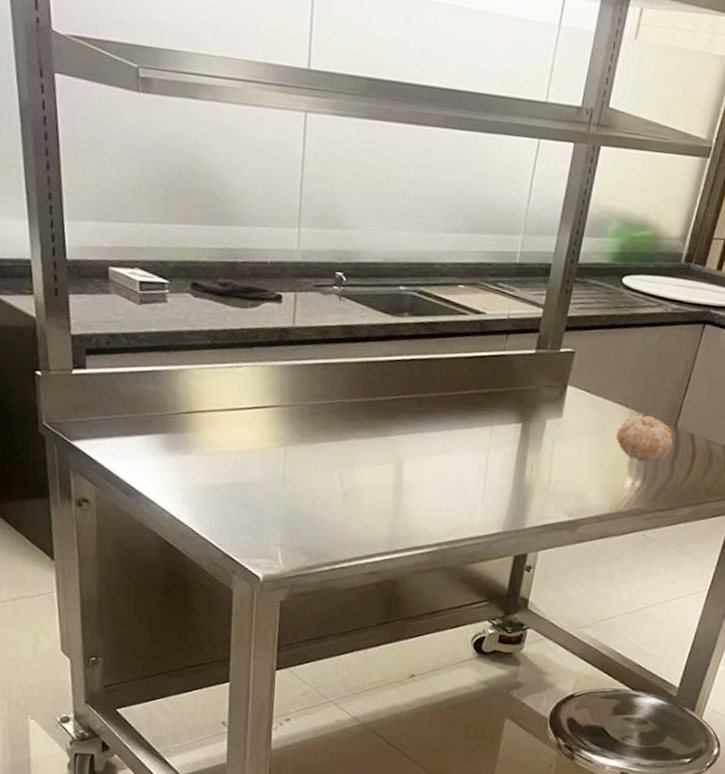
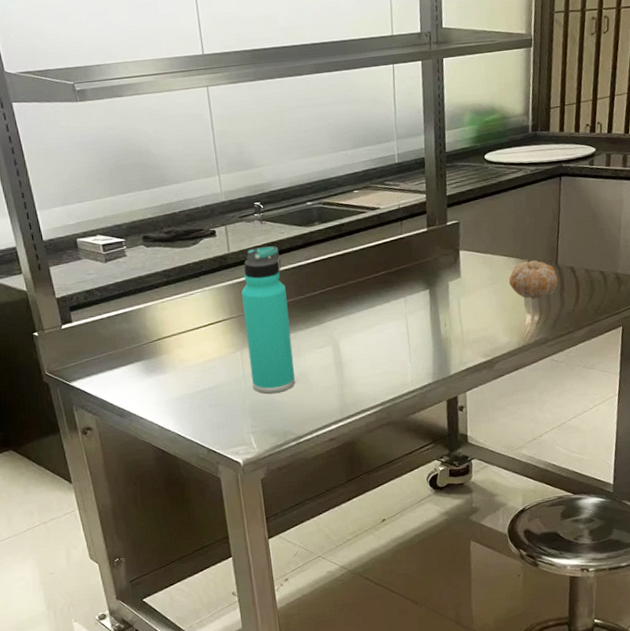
thermos bottle: none [291,327,355,507] -> present [241,246,295,394]

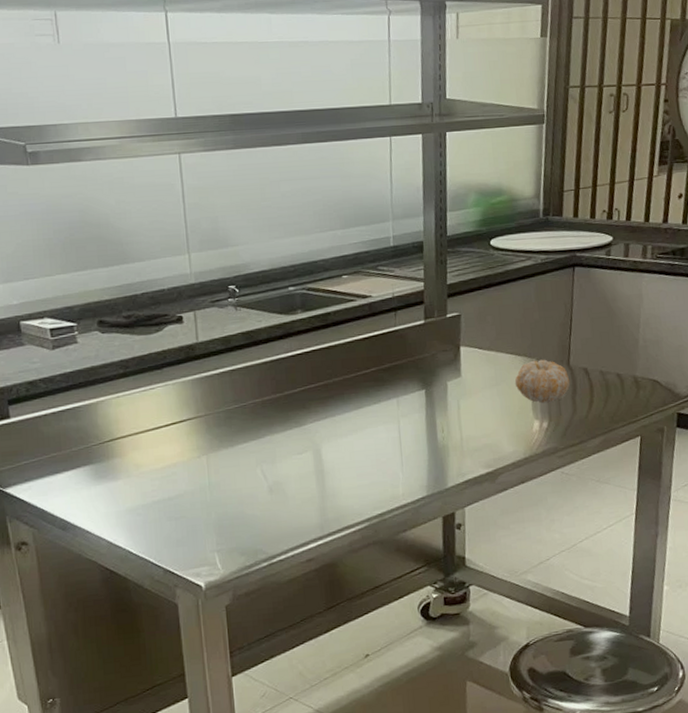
thermos bottle: present [241,246,295,394] -> none [210,336,269,506]

